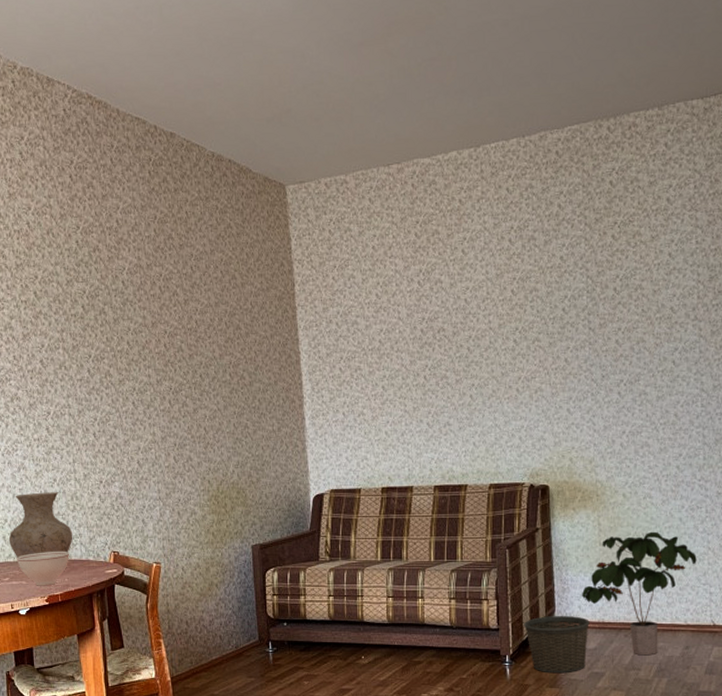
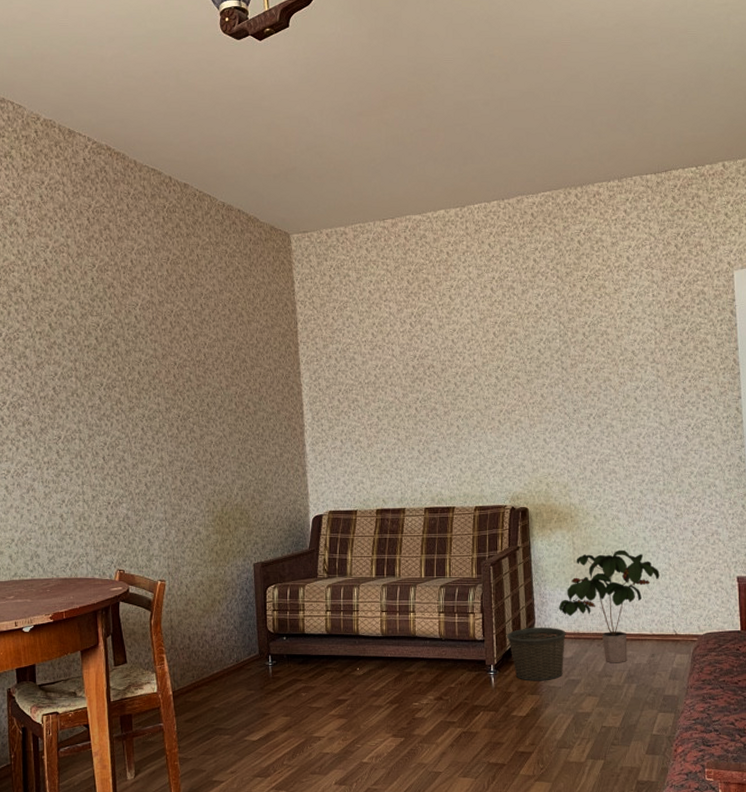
vase: present [8,492,73,558] -> none [15,513,80,576]
bowl: present [16,550,70,586] -> none [22,569,76,604]

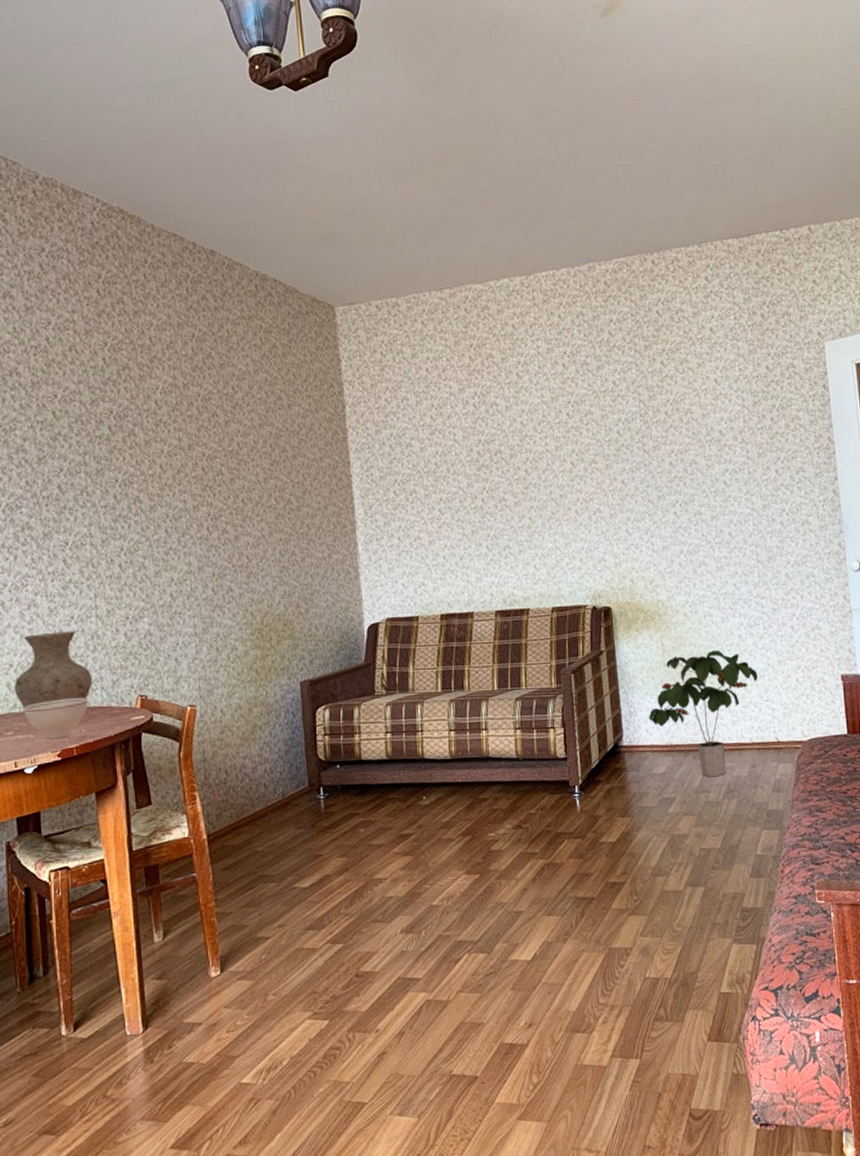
vase: none [15,513,80,576] -> present [14,631,93,708]
bowl: none [22,569,76,604] -> present [22,697,89,739]
basket: present [507,628,566,681] -> none [592,740,658,802]

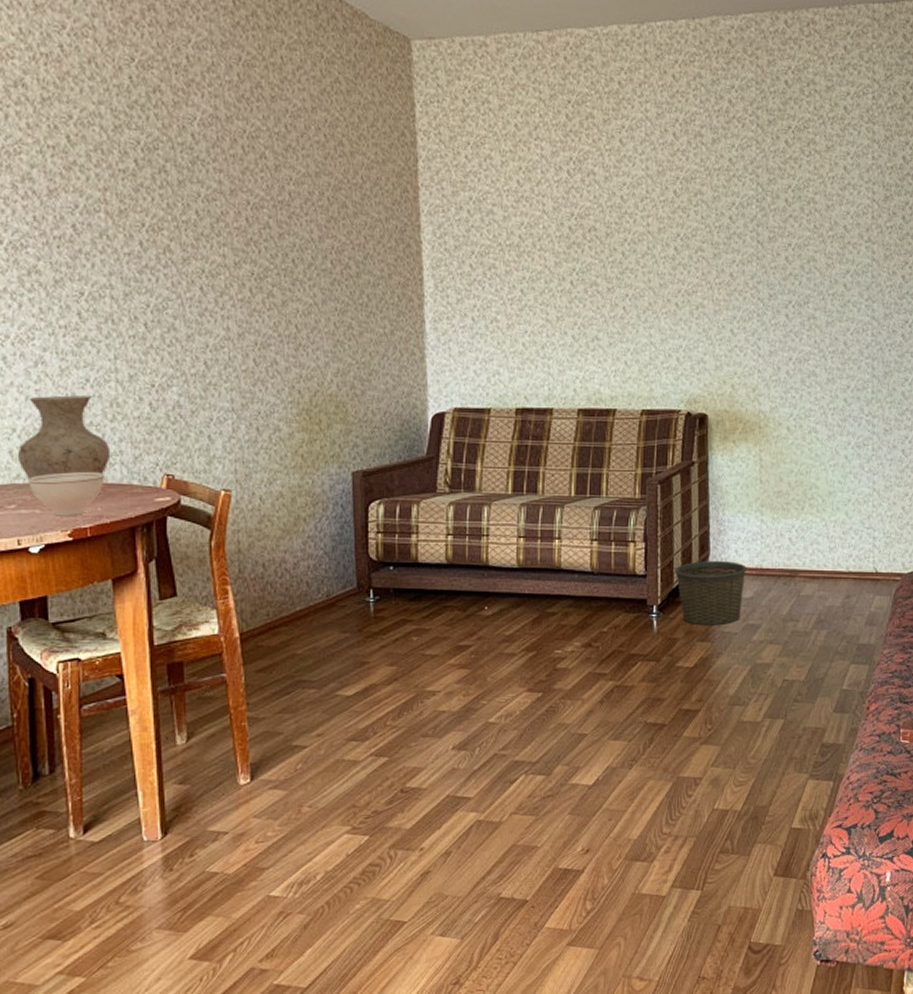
basket: none [592,740,658,802] -> present [675,561,747,626]
potted plant: present [649,650,758,777] -> none [739,469,862,606]

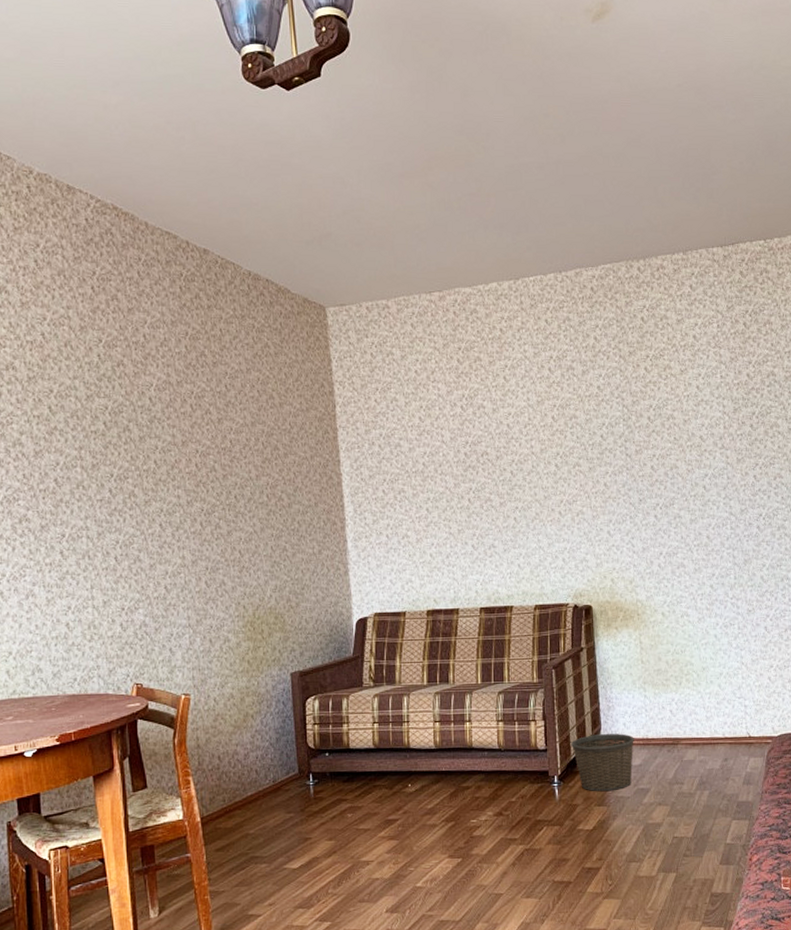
vase: present [17,395,111,479] -> none [13,621,90,694]
bowl: present [27,471,106,517] -> none [22,684,86,725]

